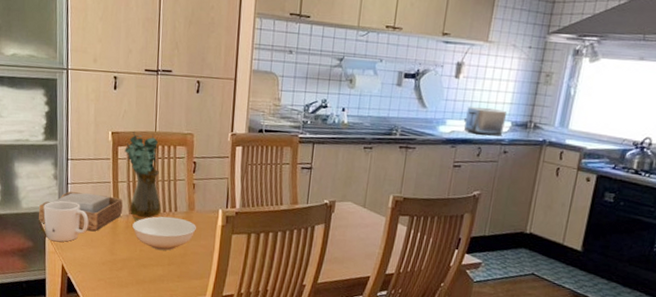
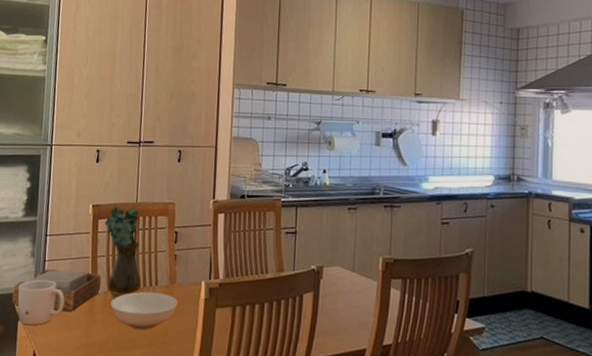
toaster: present [463,106,506,136] -> none [446,162,487,191]

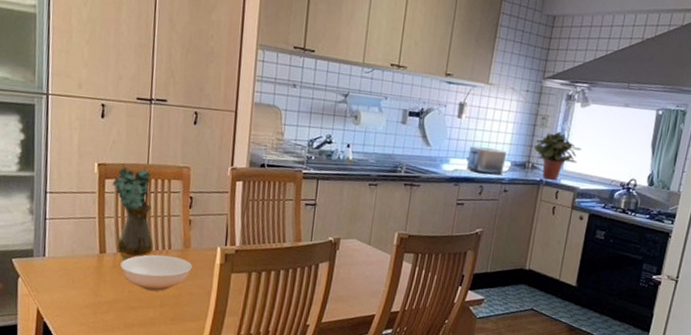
napkin holder: present [12,269,102,311] -> none [10,227,110,271]
mug: present [17,279,65,326] -> none [16,237,70,283]
toaster: none [446,162,487,191] -> present [466,146,506,176]
potted plant: none [518,140,569,191] -> present [534,131,581,180]

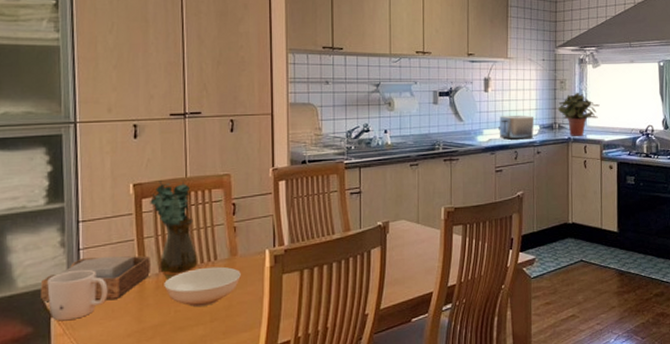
napkin holder: none [10,227,110,271] -> present [41,255,152,302]
mug: none [16,237,70,283] -> present [47,269,108,321]

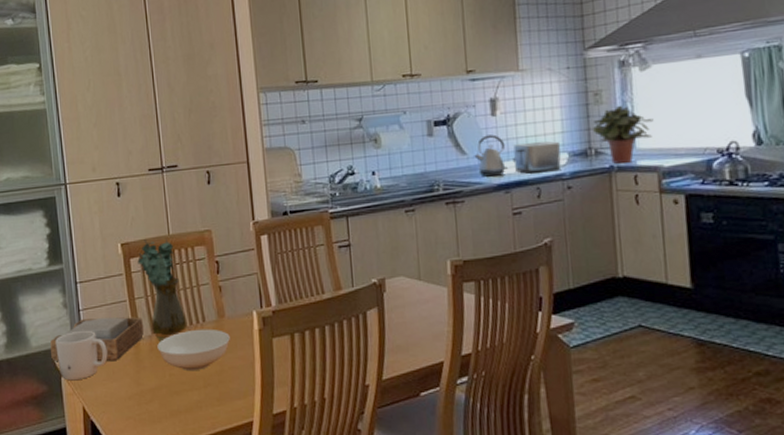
kettle: none [469,107,494,140] -> present [474,134,508,177]

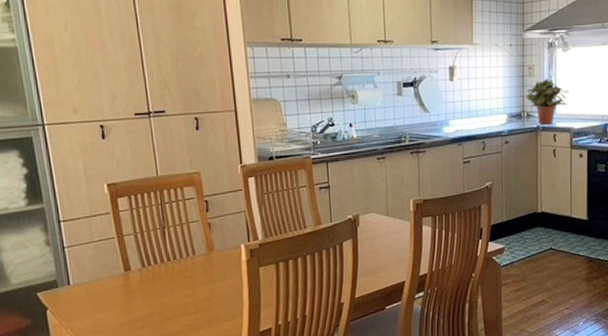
napkin holder: present [50,316,144,361] -> none [33,252,134,296]
mug: present [55,330,108,381] -> none [38,266,96,314]
vase: present [137,239,188,343] -> none [125,180,178,276]
bowl: present [157,329,230,370] -> none [147,261,220,299]
kettle: present [474,134,508,177] -> none [435,97,461,132]
toaster: present [513,140,561,174] -> none [465,104,502,130]

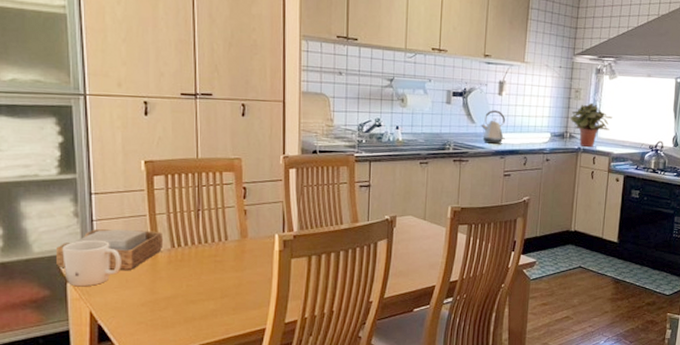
napkin holder: none [33,252,134,296] -> present [56,229,164,270]
mug: none [38,266,96,314] -> present [62,239,121,287]
kettle: none [435,97,461,132] -> present [481,110,506,144]

